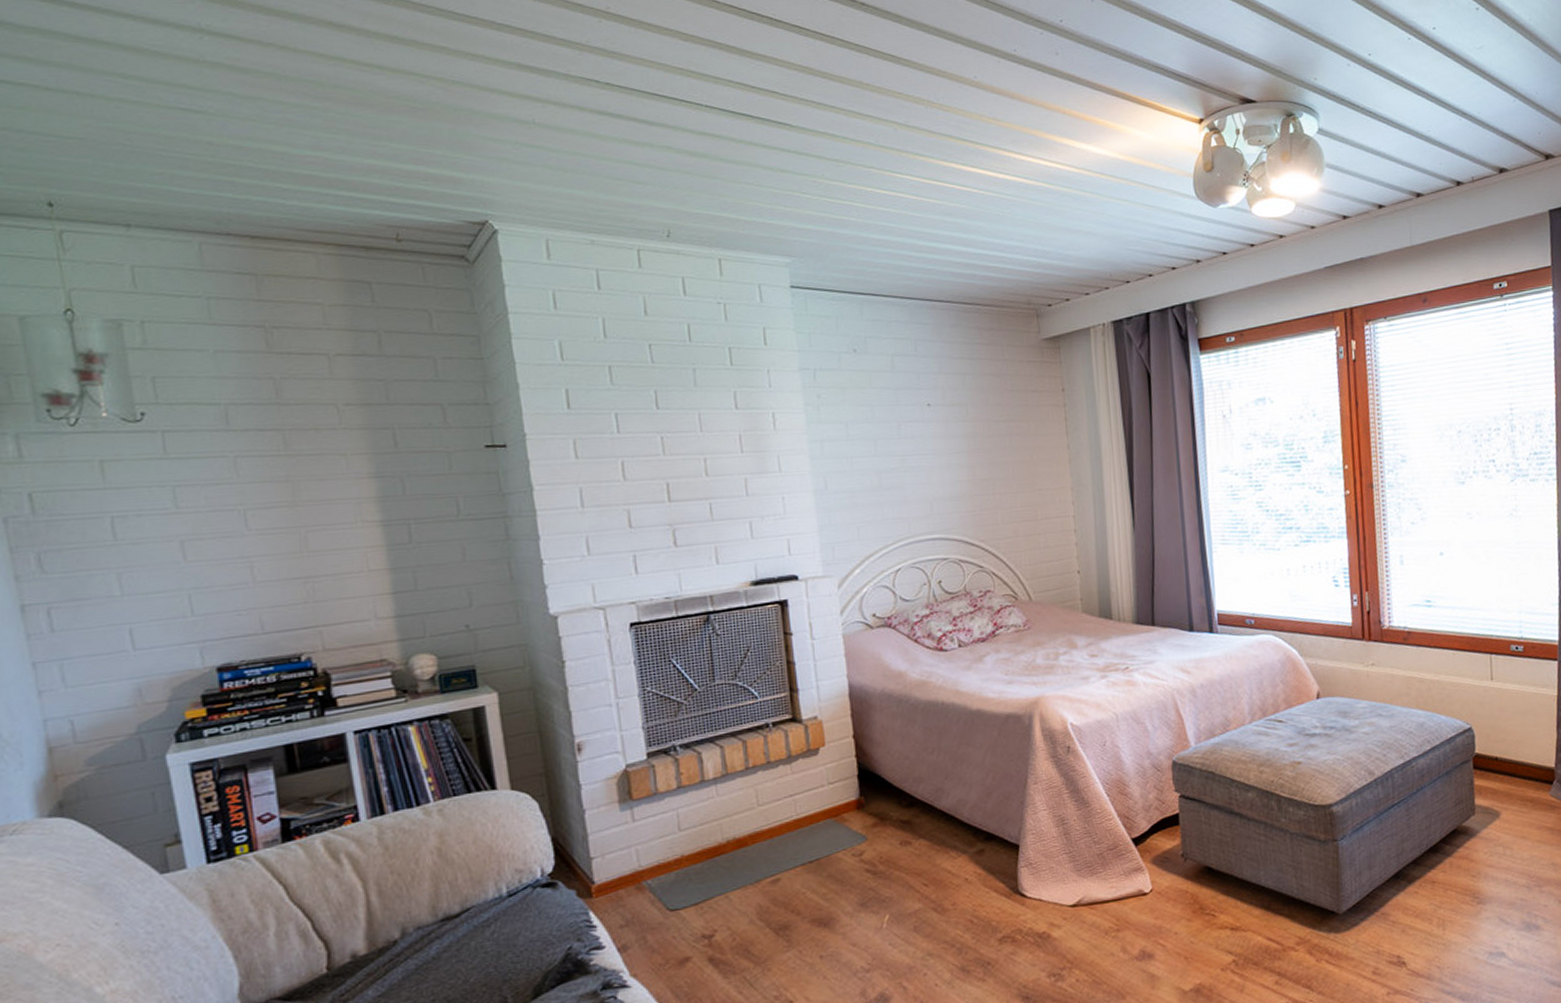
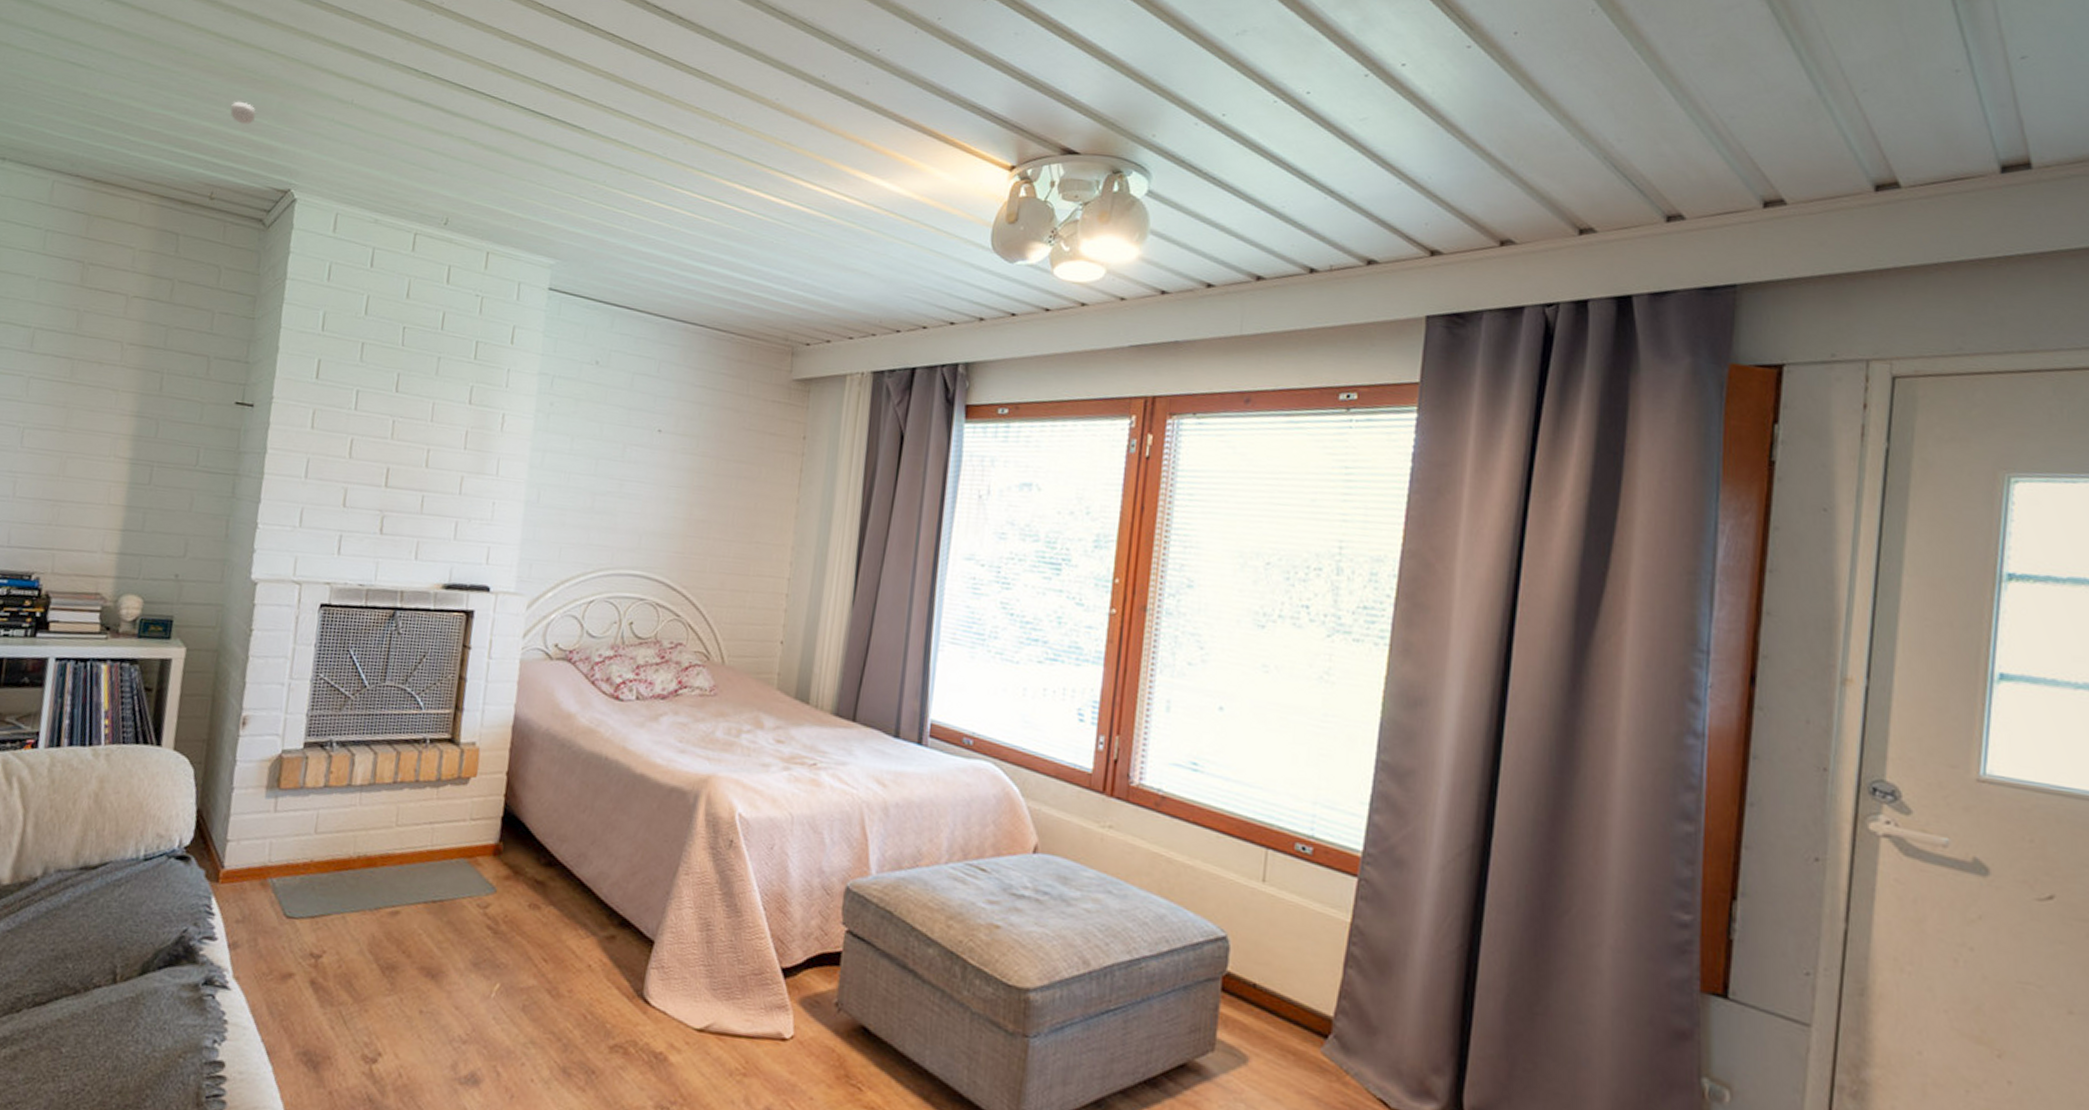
smoke detector: none [394,133,426,157] -> present [230,101,256,124]

